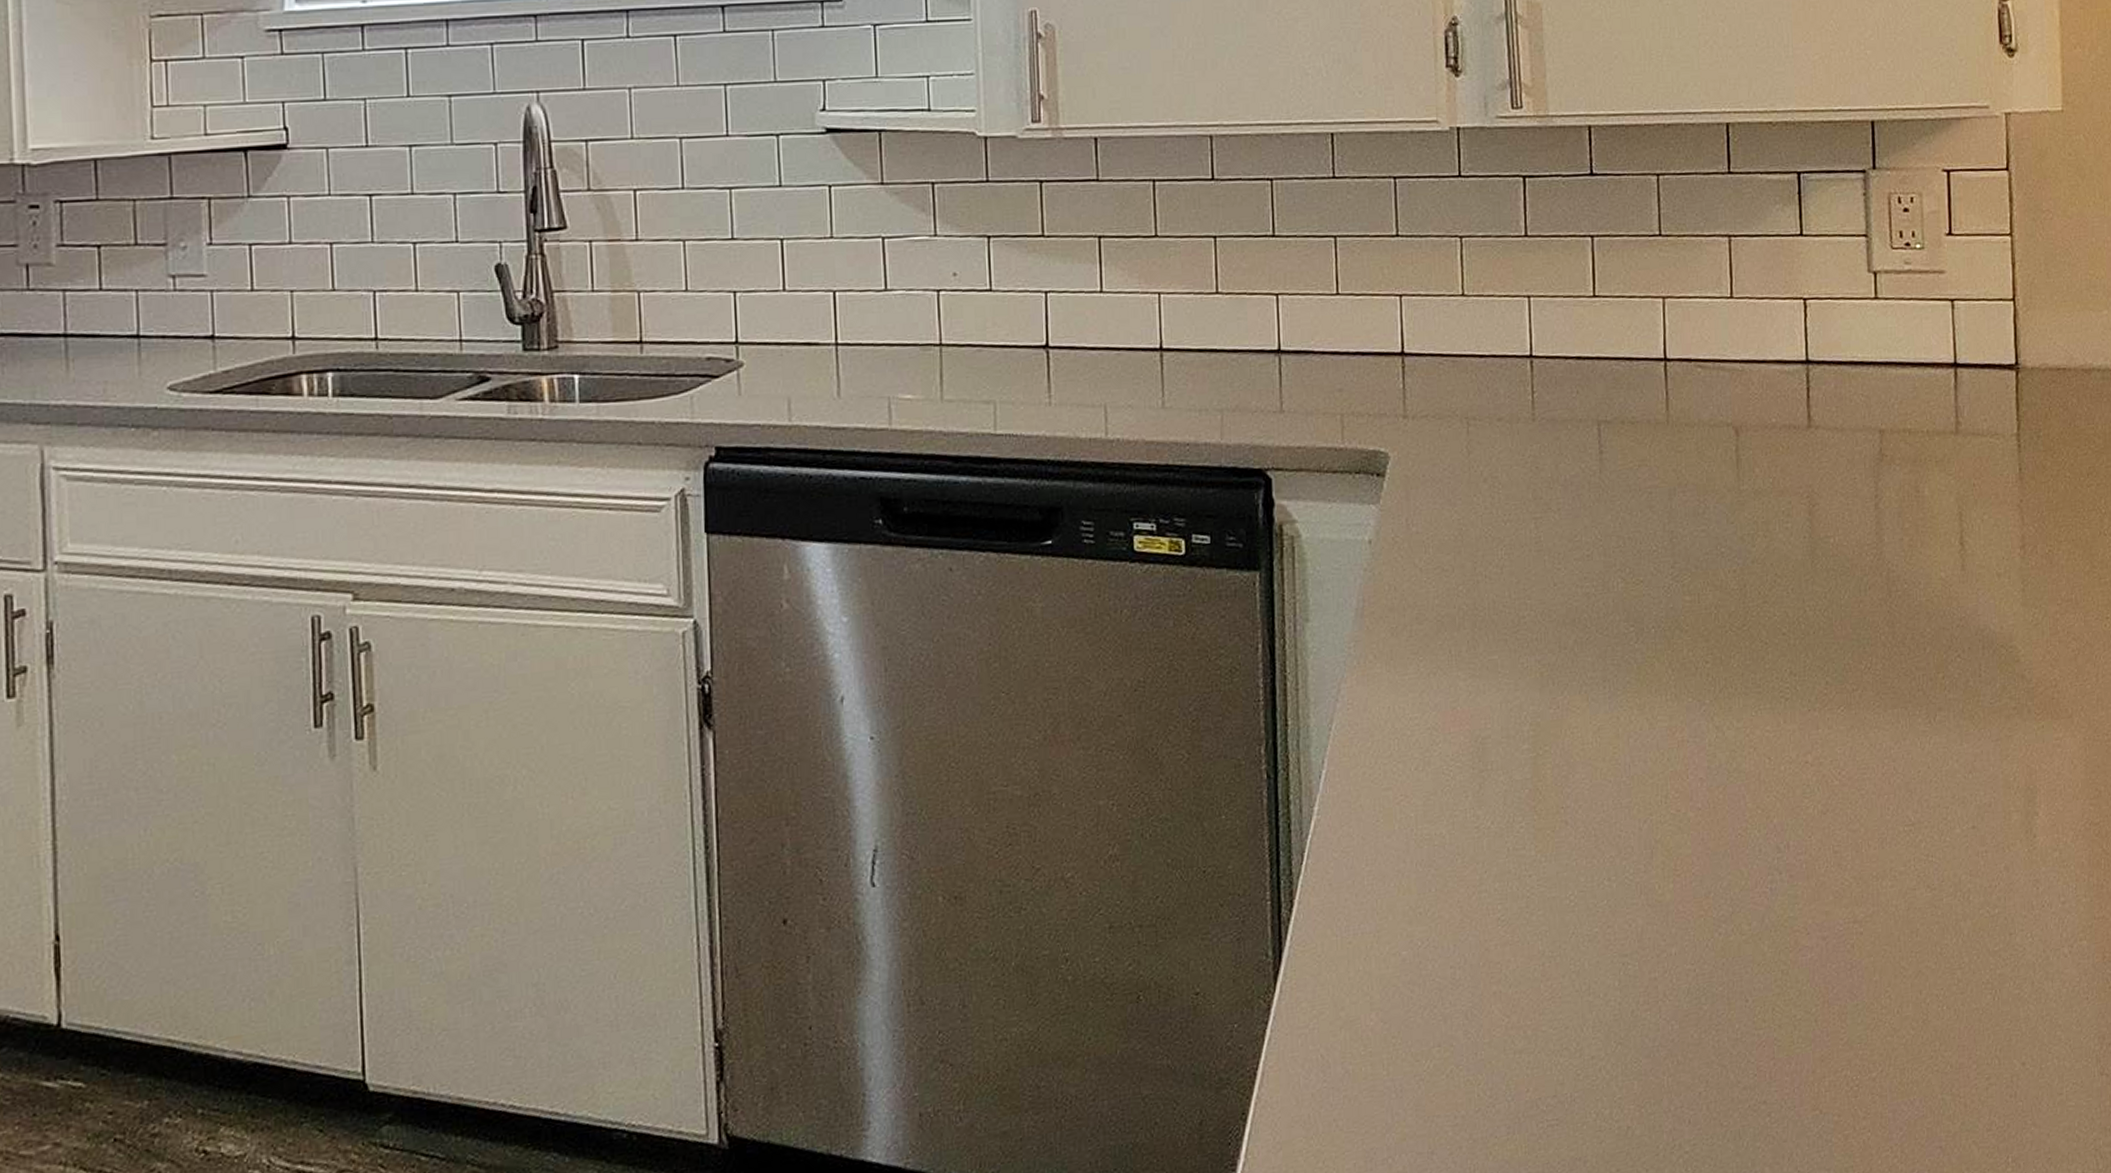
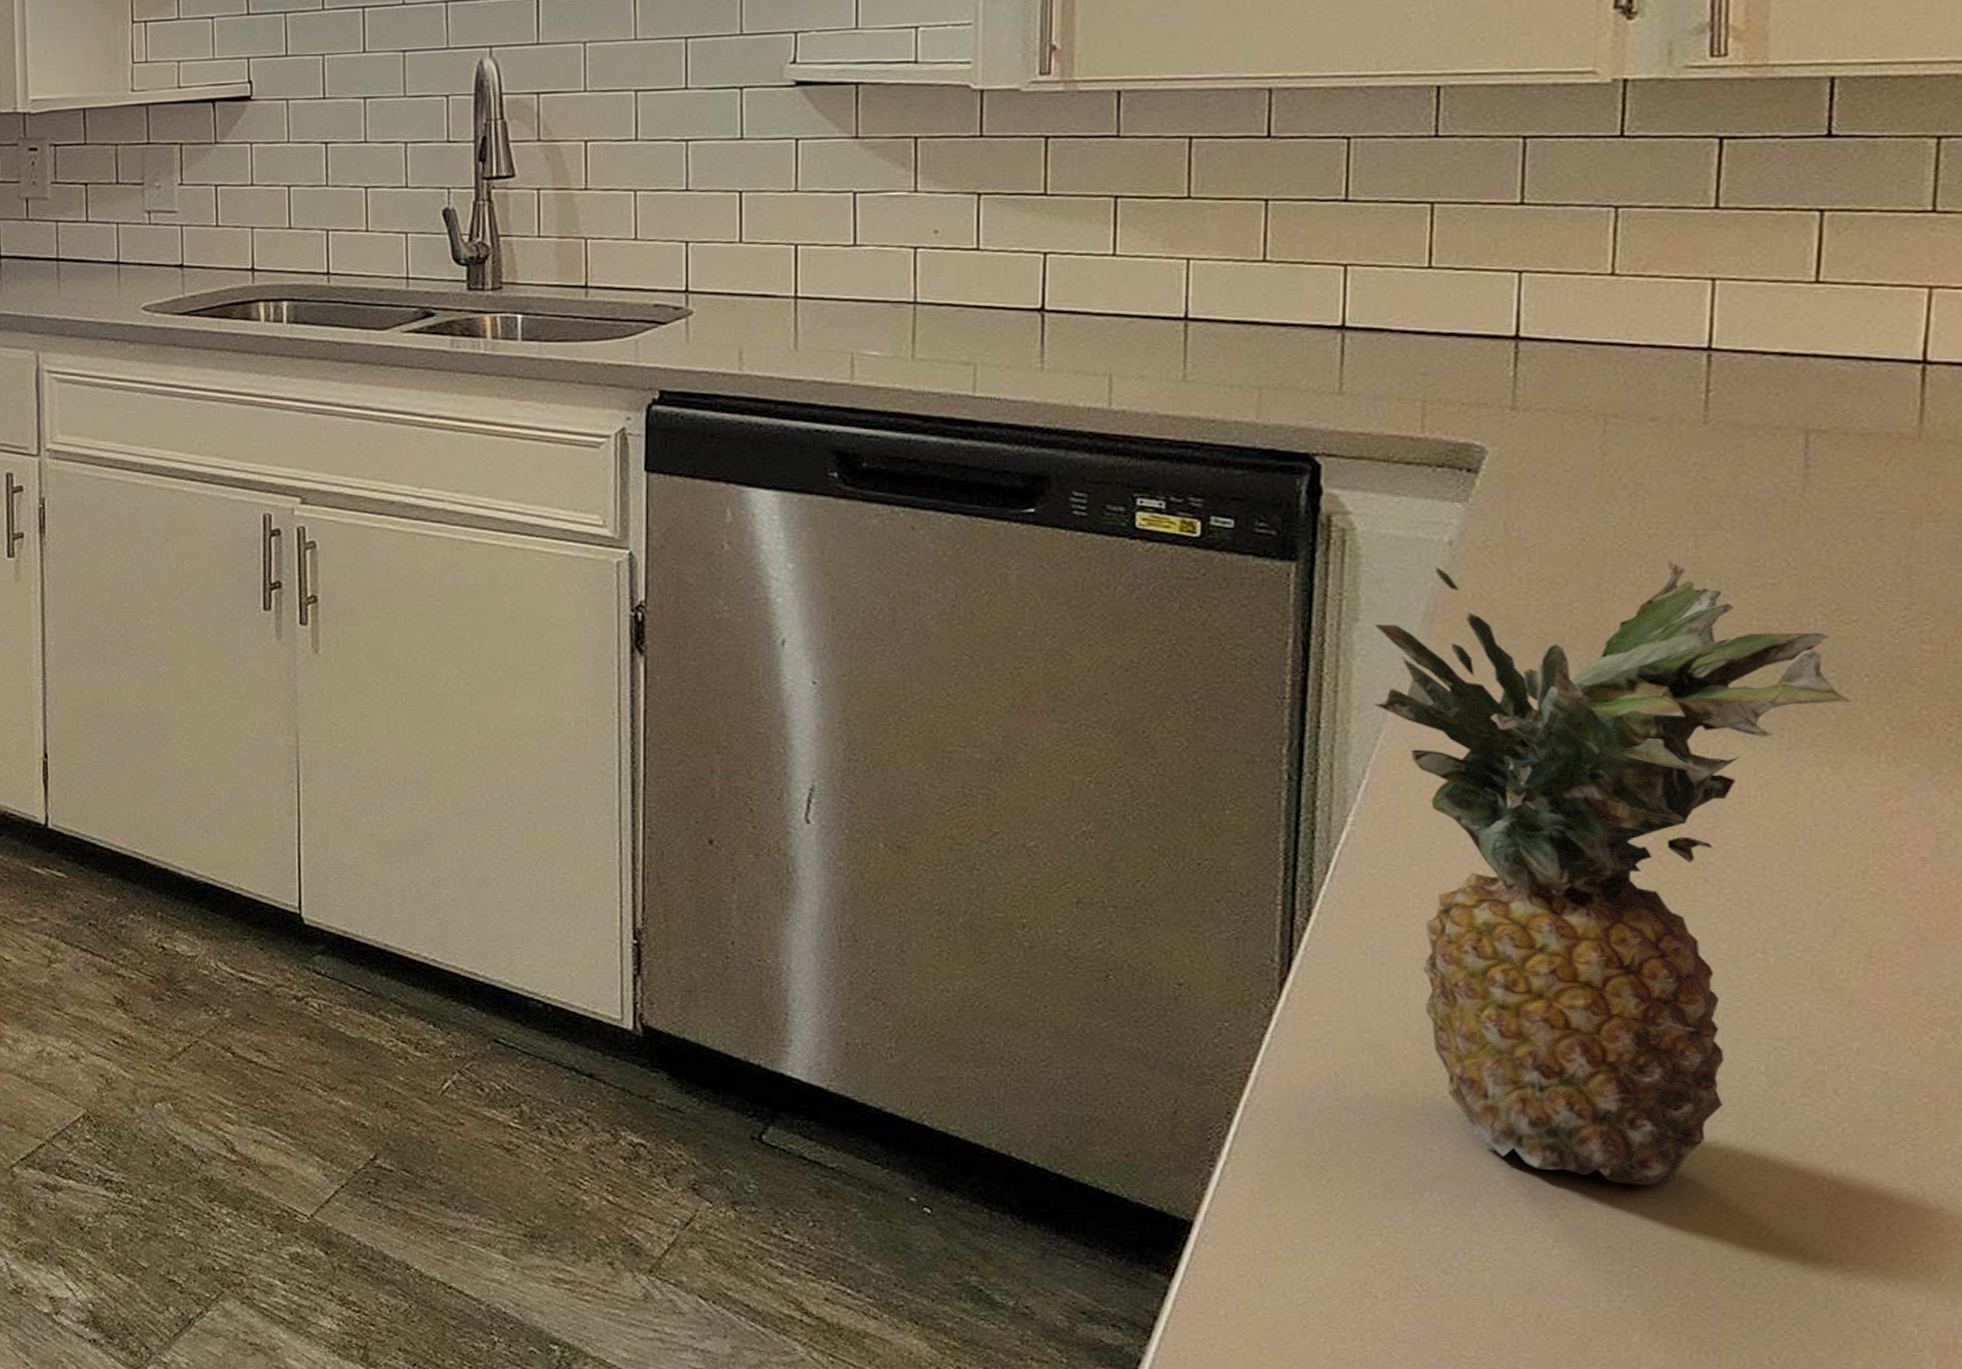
fruit: none [1321,542,1646,1113] -> present [1374,560,1853,1186]

